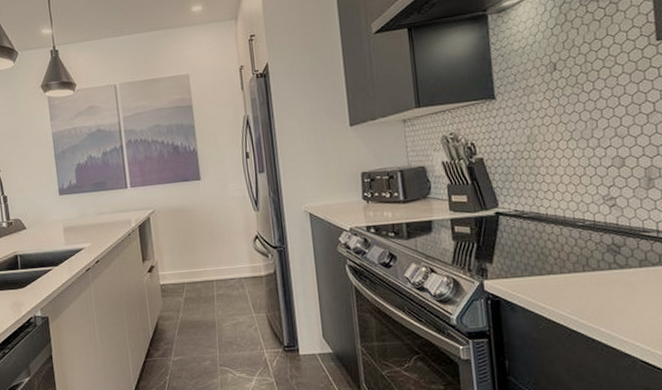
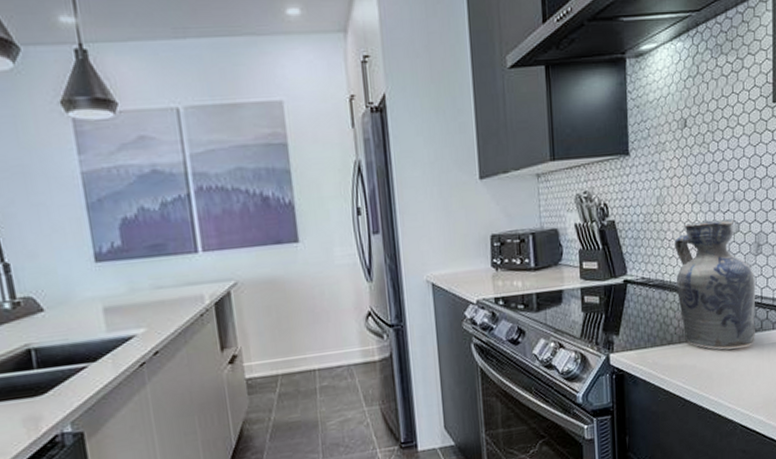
ceramic jug: none [549,154,653,283] -> present [675,219,756,350]

